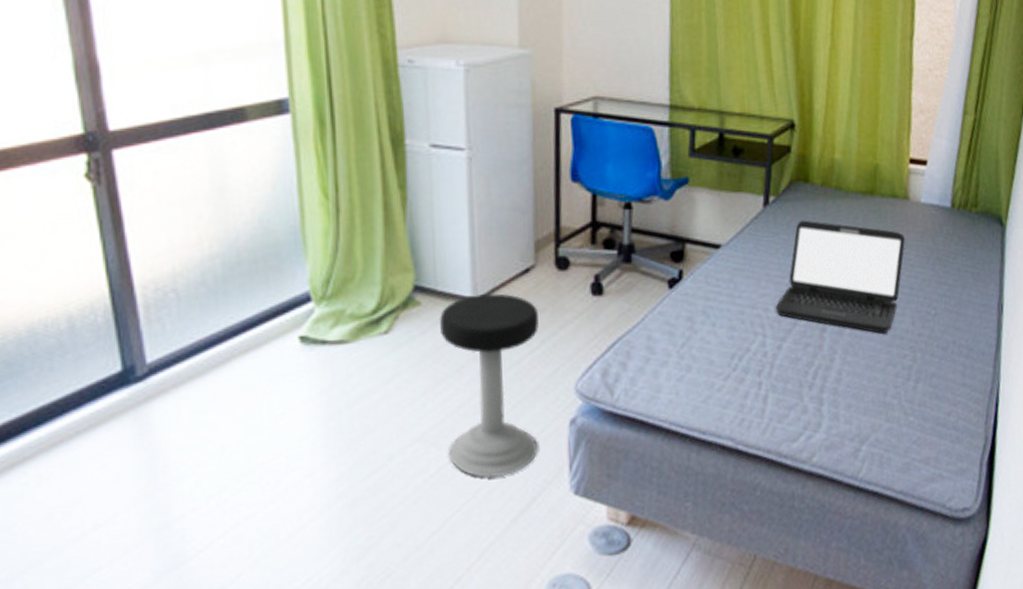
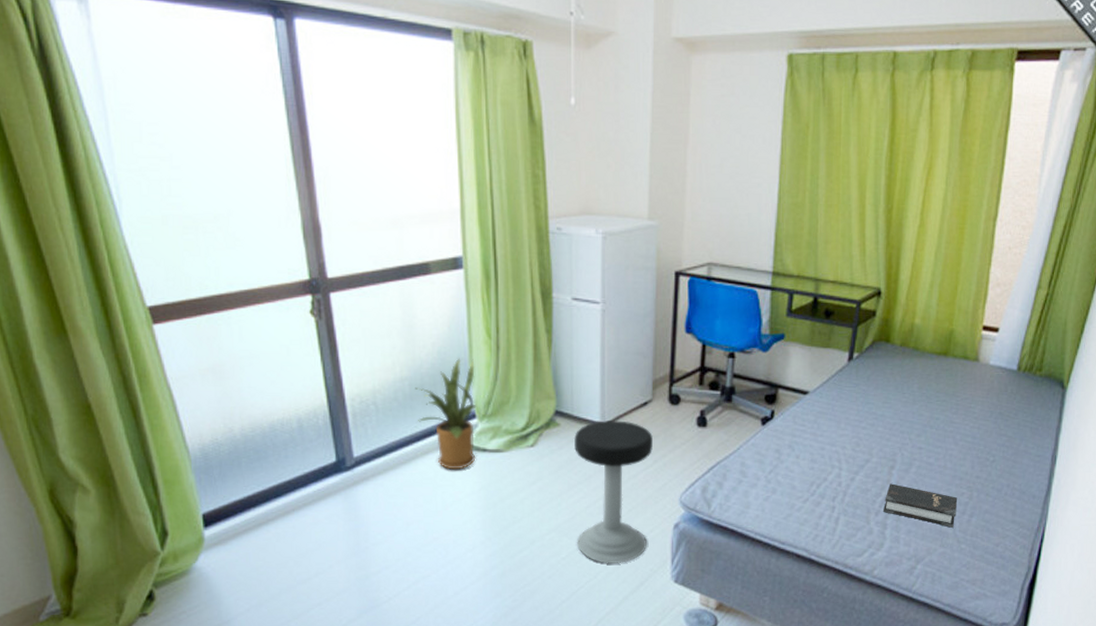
house plant: none [229,225,313,371] -> present [415,358,477,470]
laptop: present [775,220,905,334] -> none [851,374,972,474]
hardback book: none [818,349,901,398] -> present [883,483,958,528]

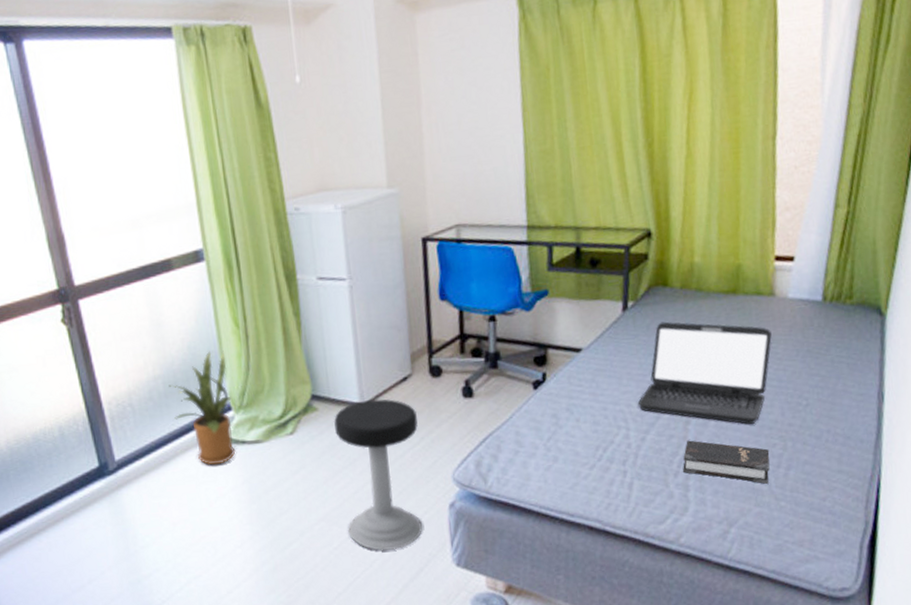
laptop: none [851,374,972,474] -> present [637,321,772,425]

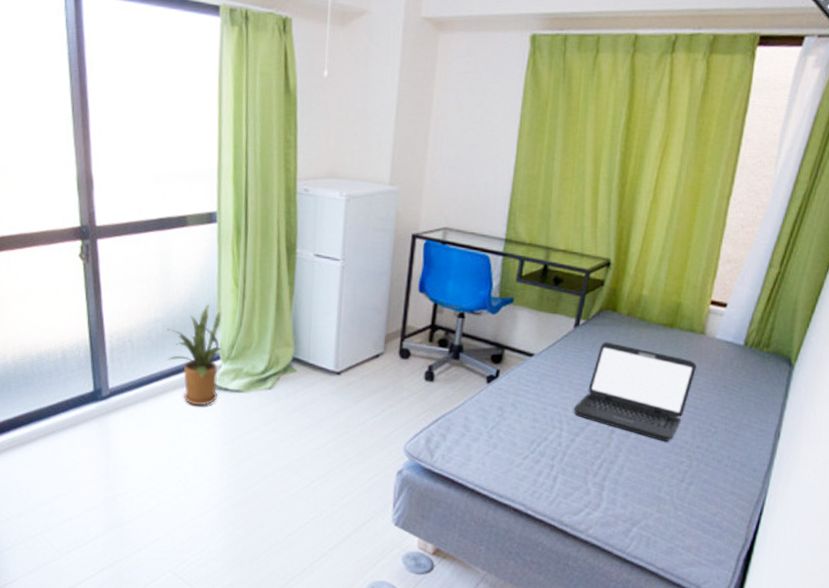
stool: present [333,398,422,552] -> none [305,369,382,504]
hardback book: present [683,440,770,484] -> none [602,447,677,494]

